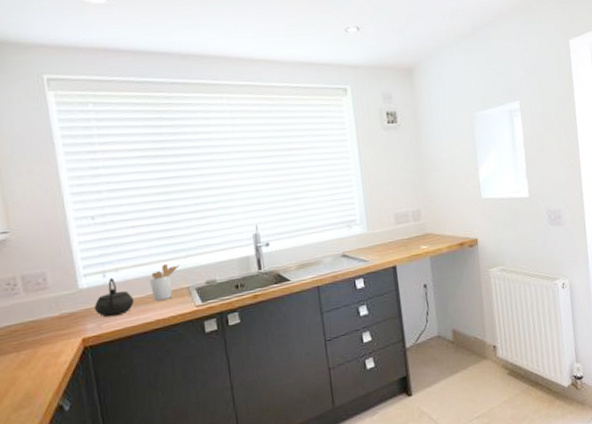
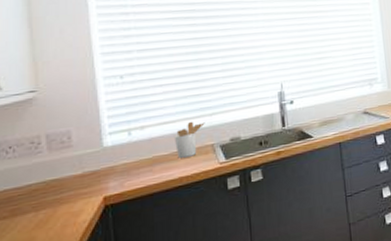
kettle: present [93,277,135,318] -> none [117,135,159,176]

